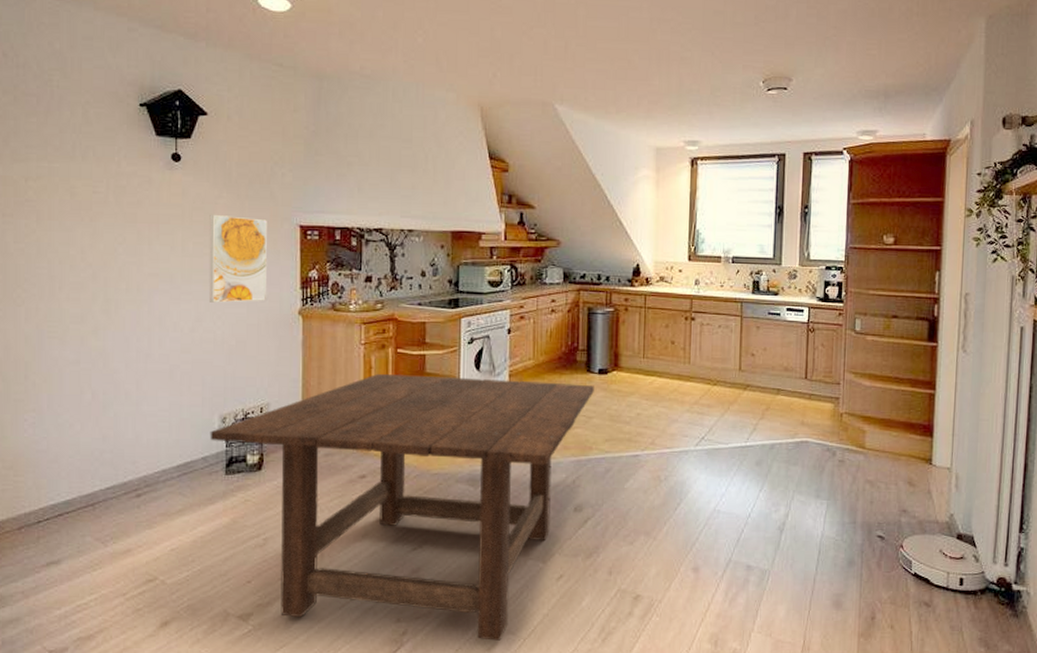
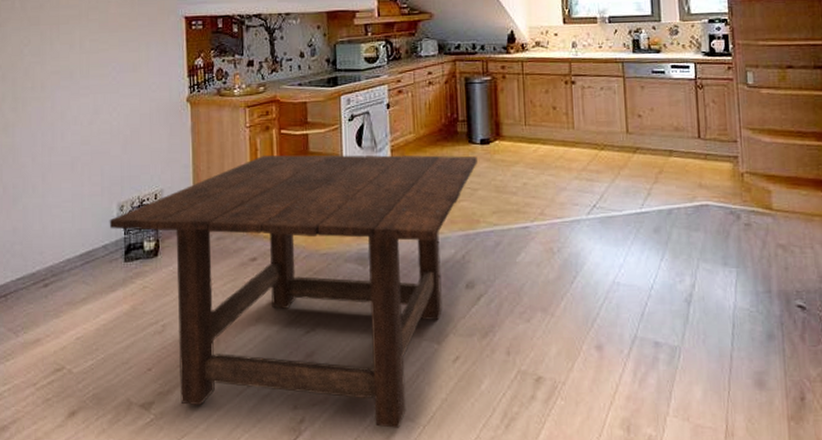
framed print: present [208,214,268,303] -> none [103,12,158,95]

